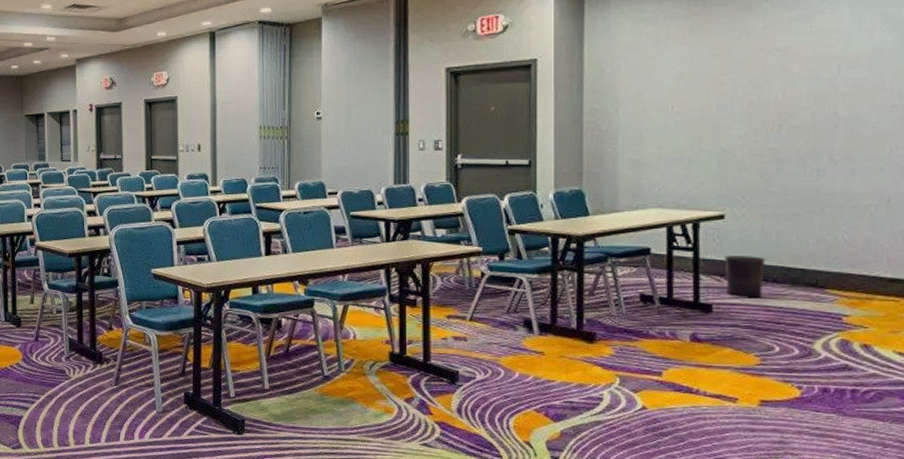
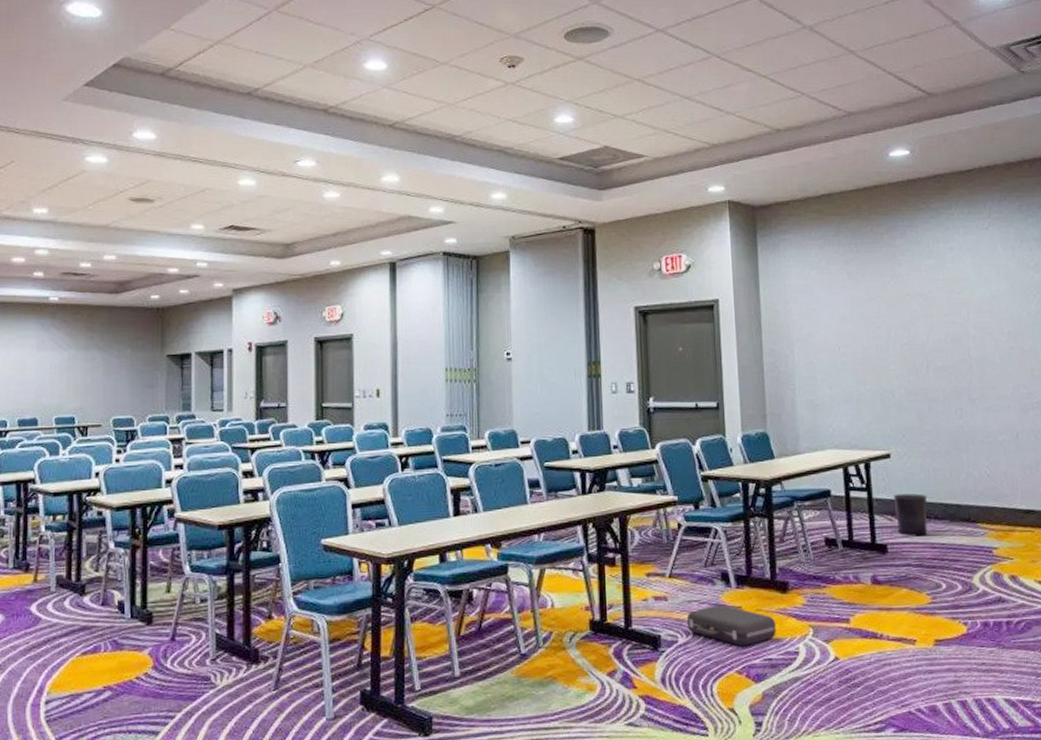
briefcase: none [485,348,579,389] -> present [686,604,776,647]

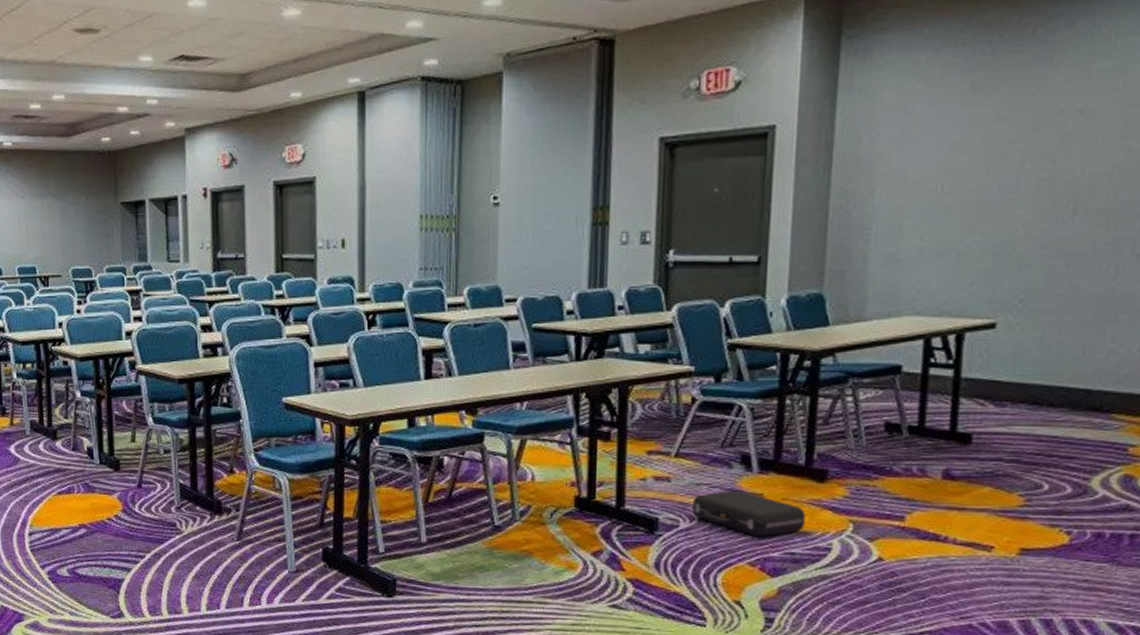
waste bin: present [893,493,928,537] -> none [991,374,1043,426]

